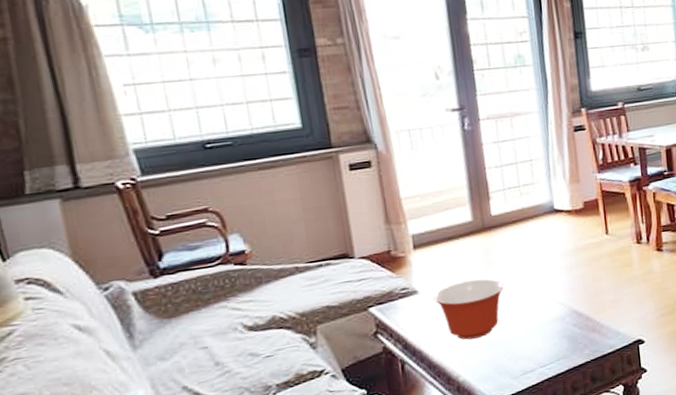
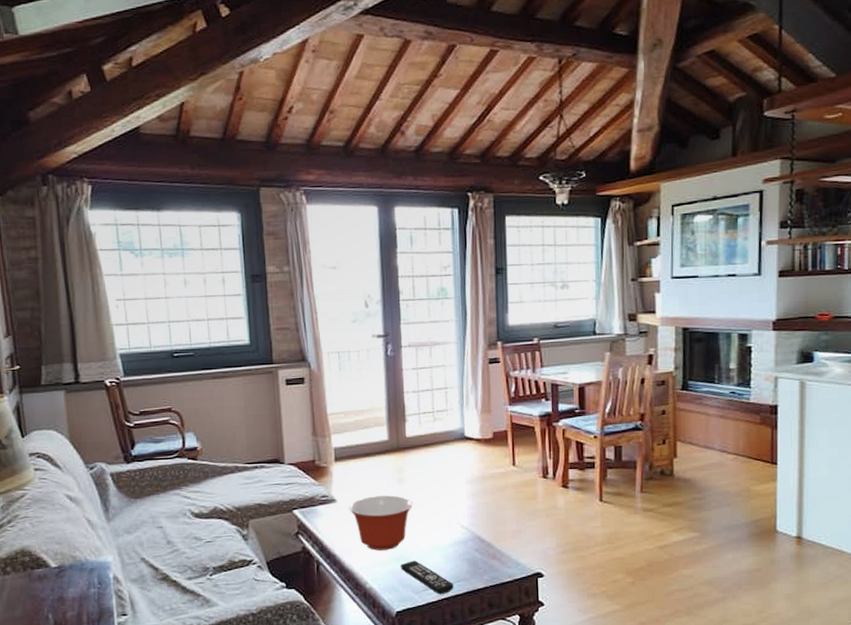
remote control: none [496,345,554,376] -> present [401,560,454,594]

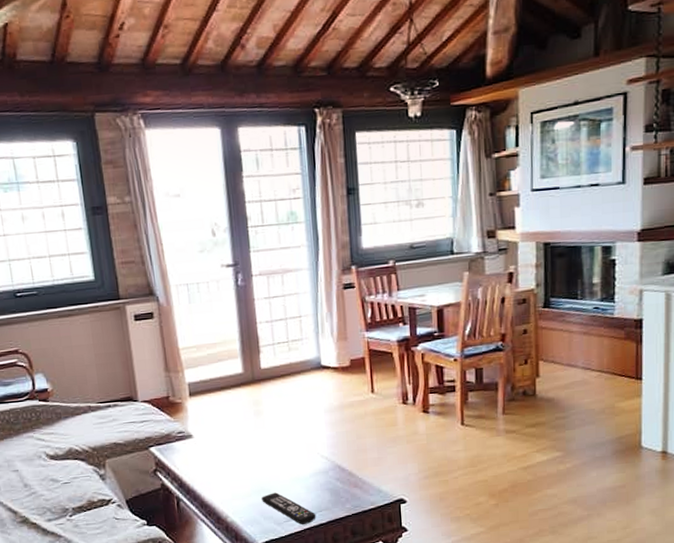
mixing bowl: present [349,495,413,550] -> none [206,428,271,484]

